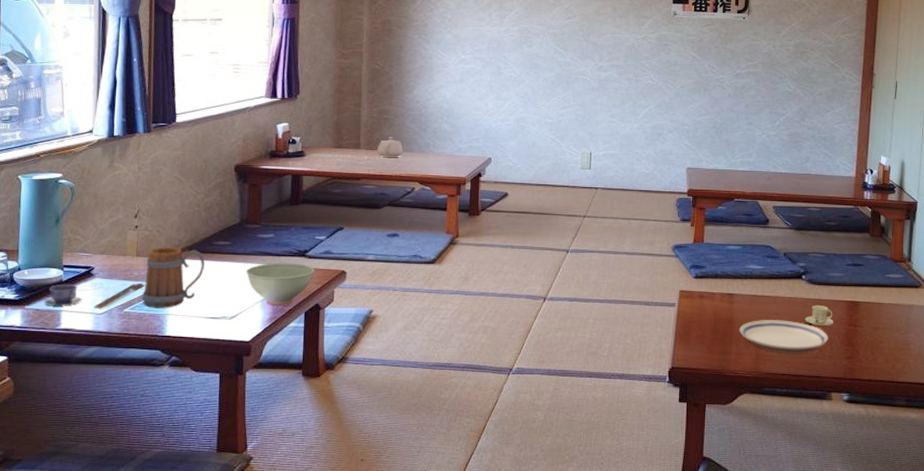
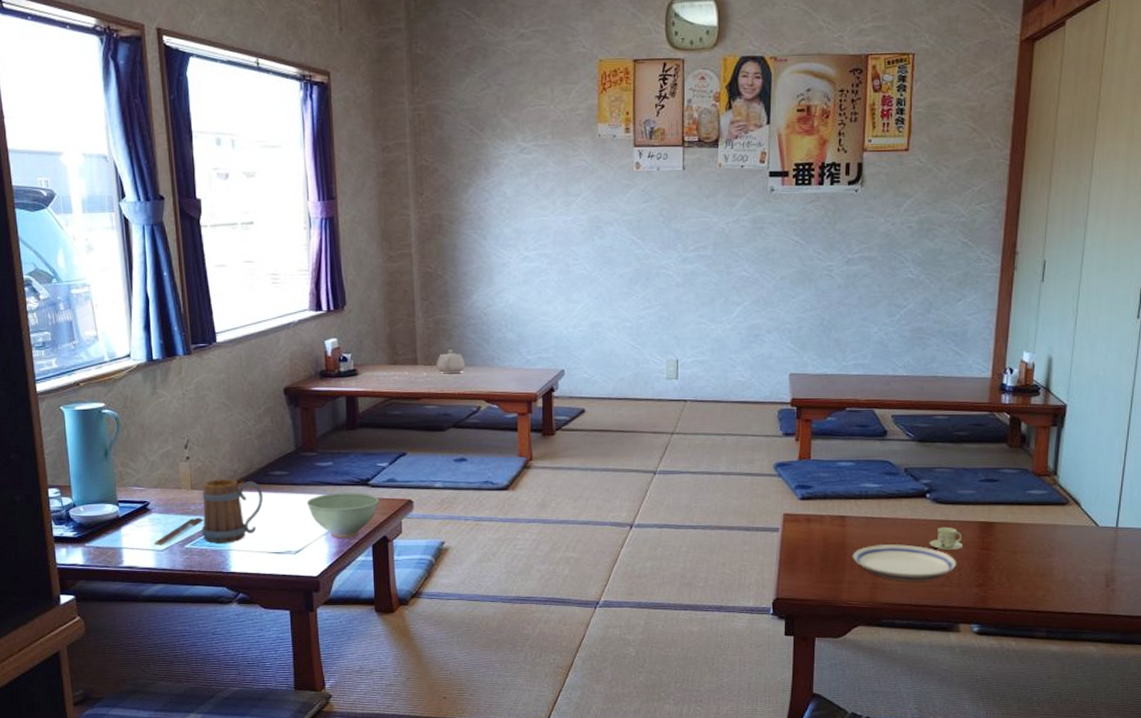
teacup: present [44,283,82,305] -> none [103,519,141,543]

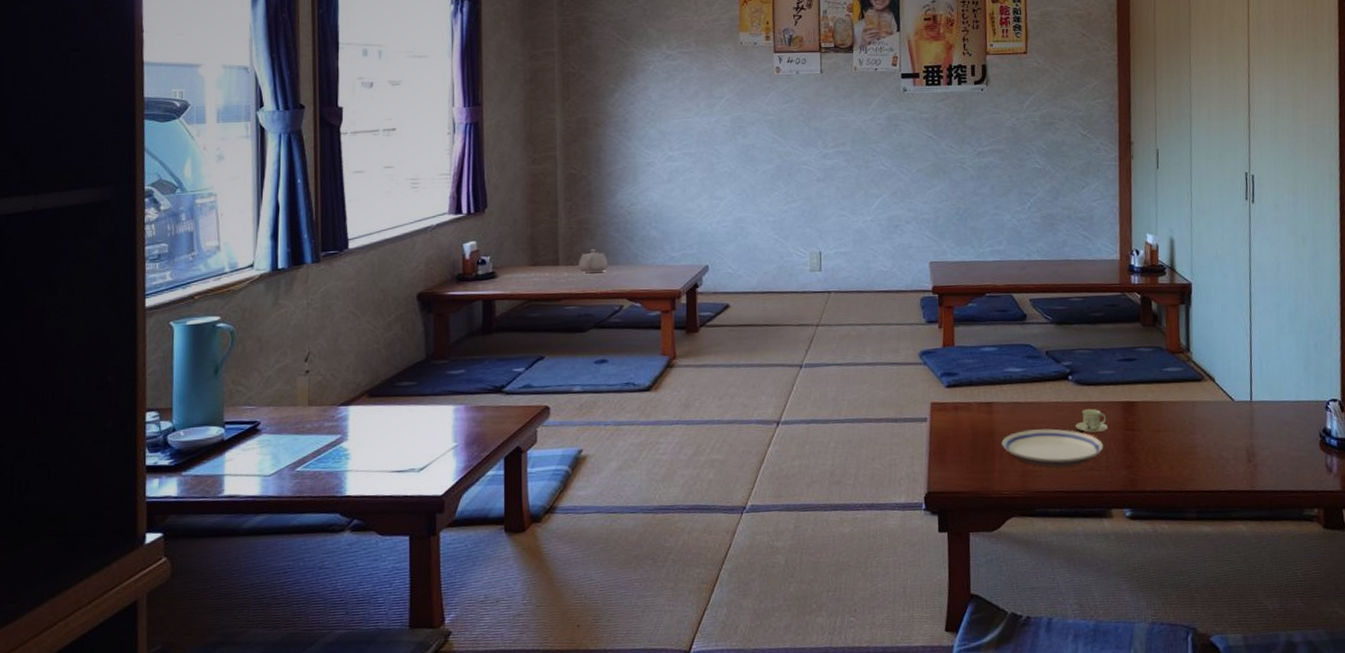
chopsticks: present [153,517,204,545] -> none [260,436,319,470]
beer mug: present [202,479,264,543] -> none [316,392,388,465]
bowl: present [306,493,379,538] -> none [434,401,513,452]

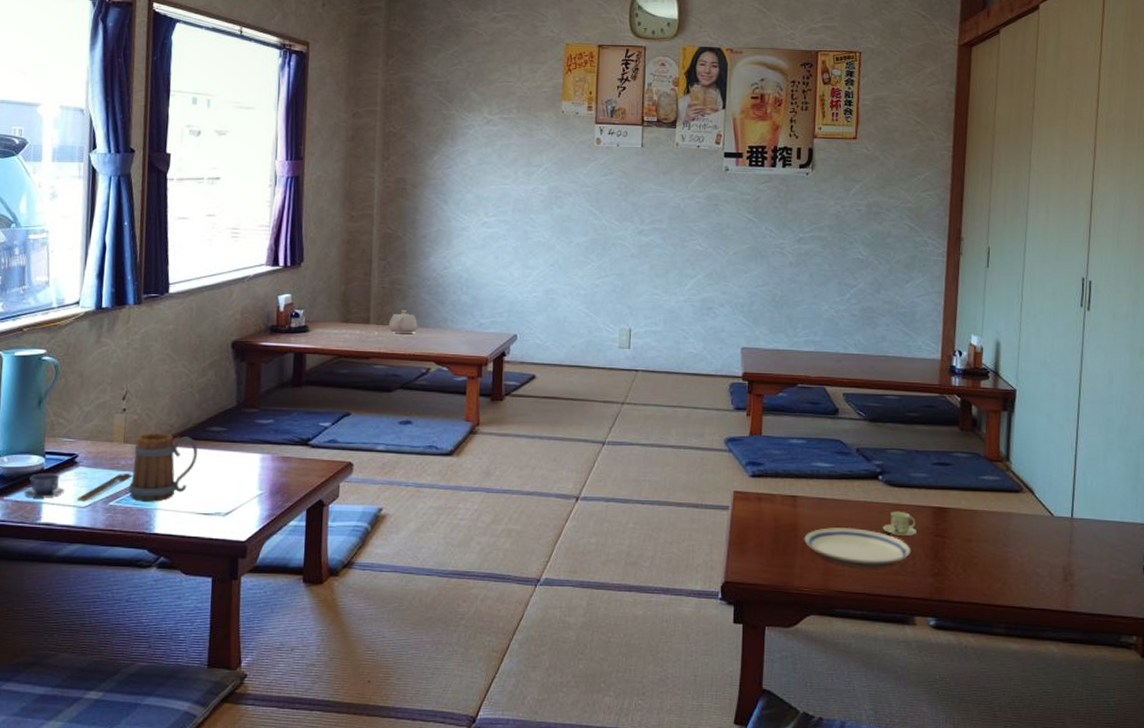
teacup: none [203,443,247,470] -> present [23,472,64,497]
chopsticks: none [260,436,319,470] -> present [76,473,132,502]
beer mug: none [316,392,388,465] -> present [129,433,198,502]

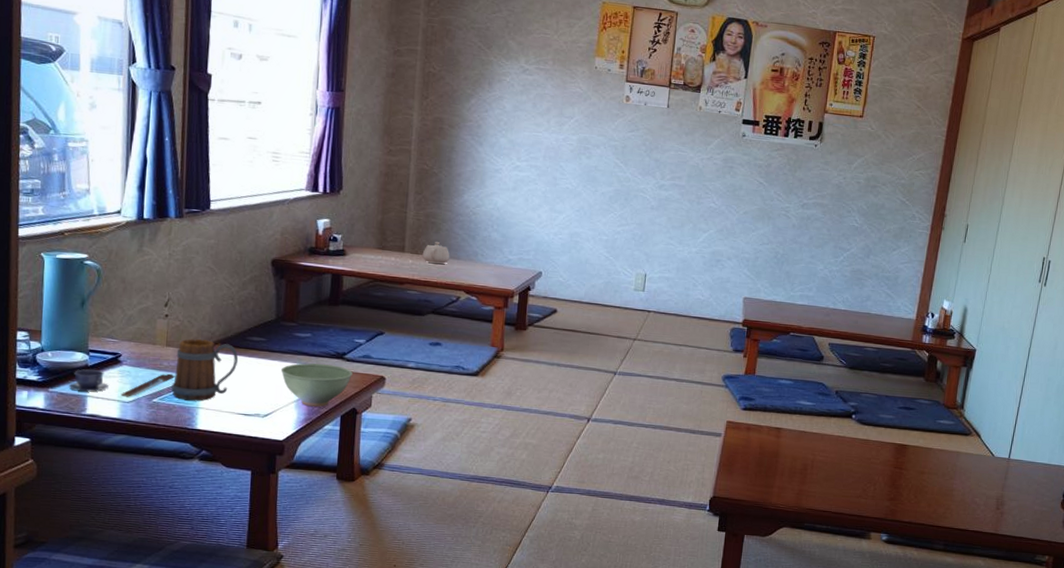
bowl: none [242,452,318,501] -> present [280,363,352,407]
plate: present [804,527,911,568] -> none [784,456,874,492]
cup and saucer: present [882,511,916,536] -> none [851,445,880,466]

